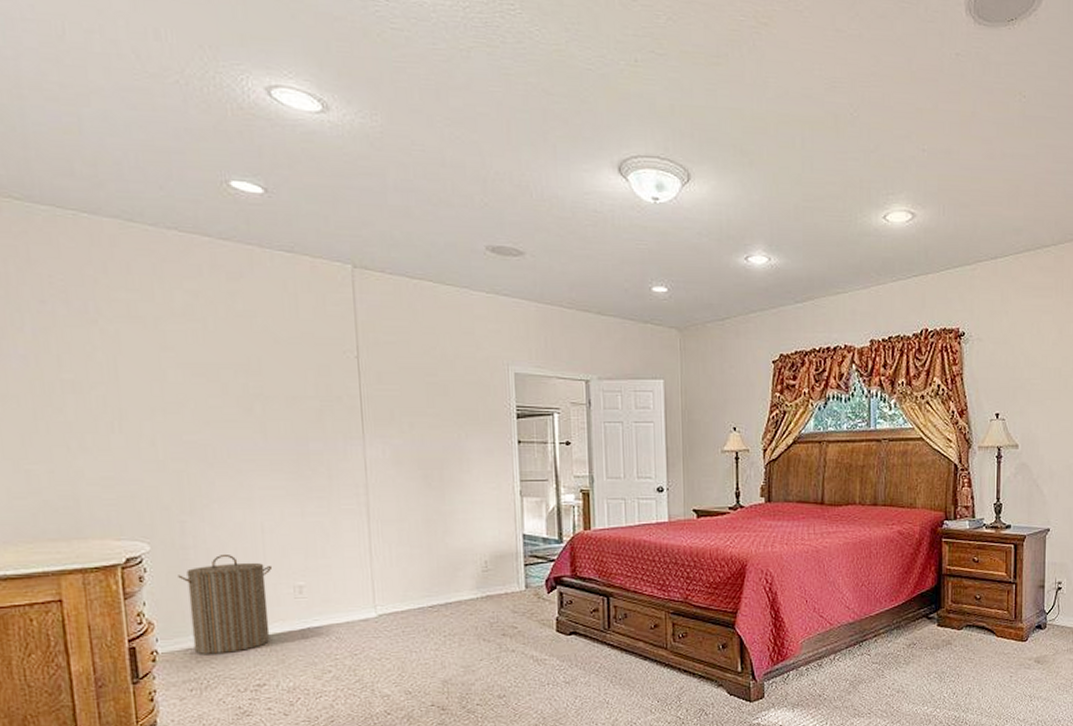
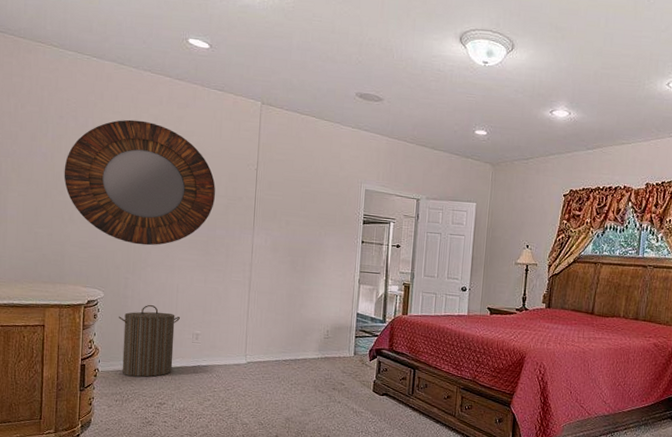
home mirror: none [58,299,301,474] -> present [64,119,215,246]

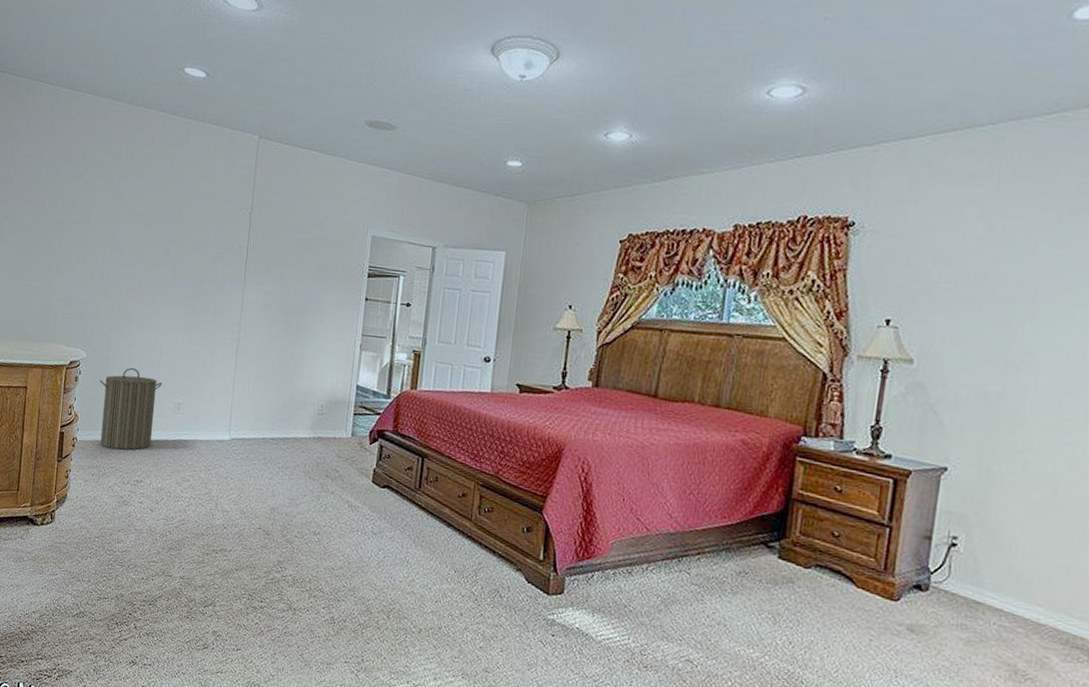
home mirror: present [64,119,215,246] -> none [53,160,206,301]

